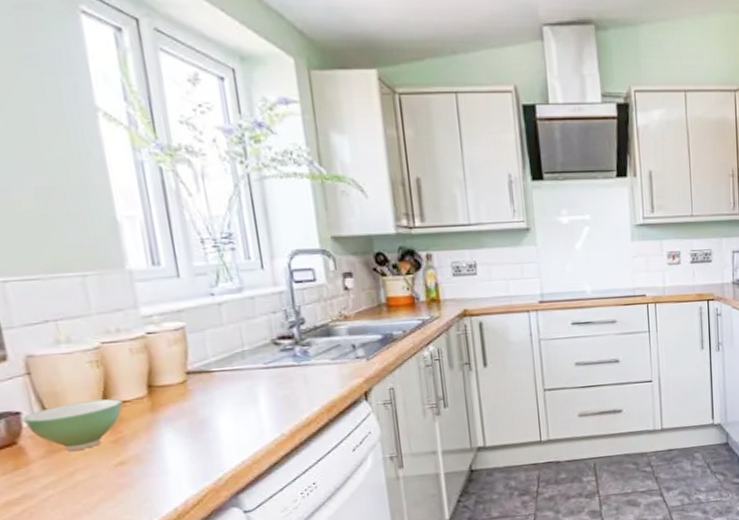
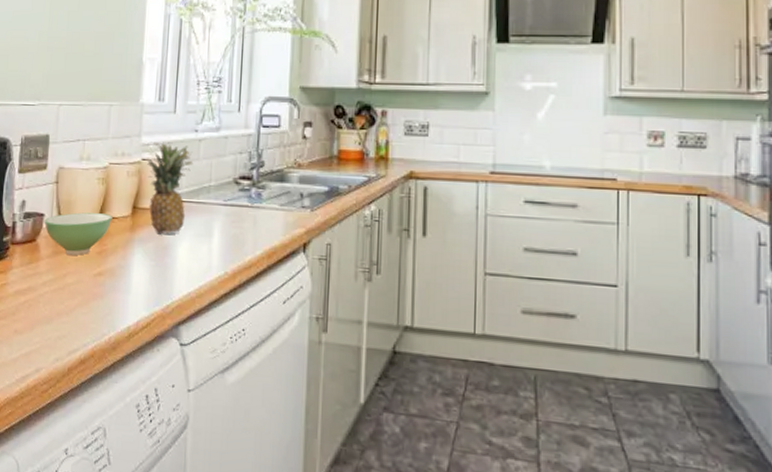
fruit: none [152,311,220,410] -> present [146,141,194,235]

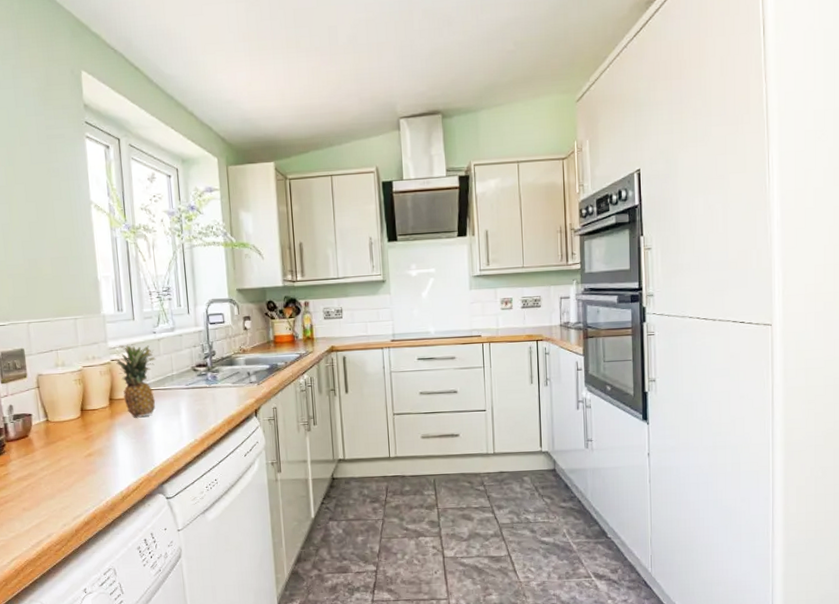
bowl: present [44,212,113,255] -> none [32,407,93,443]

